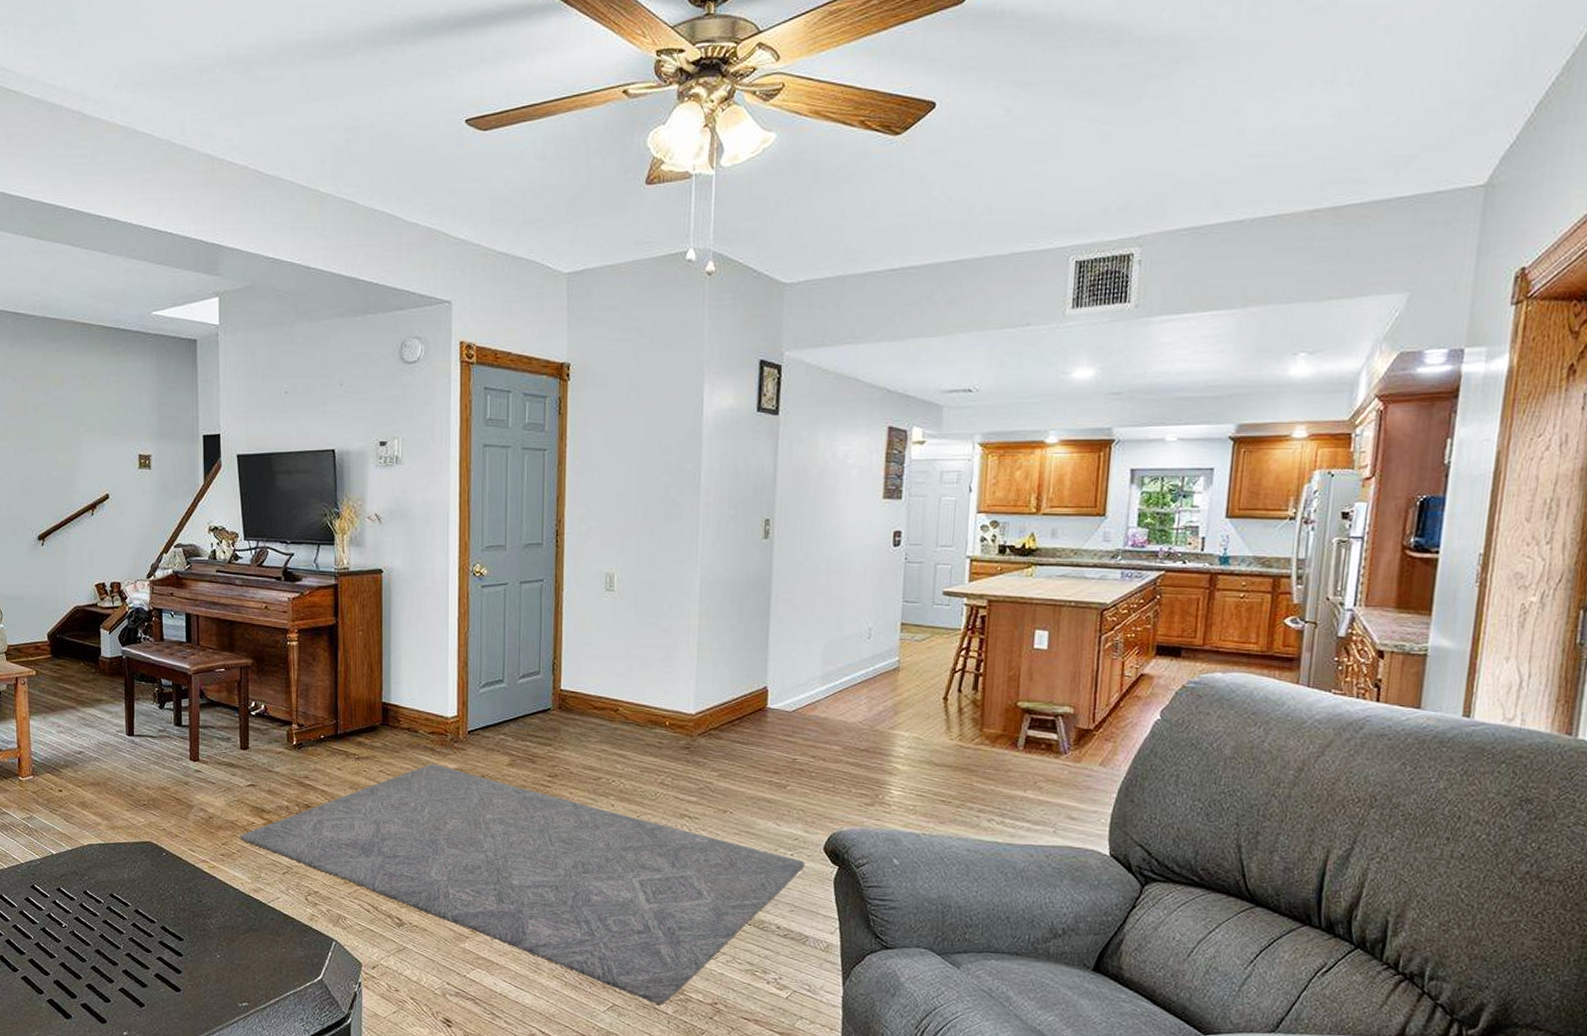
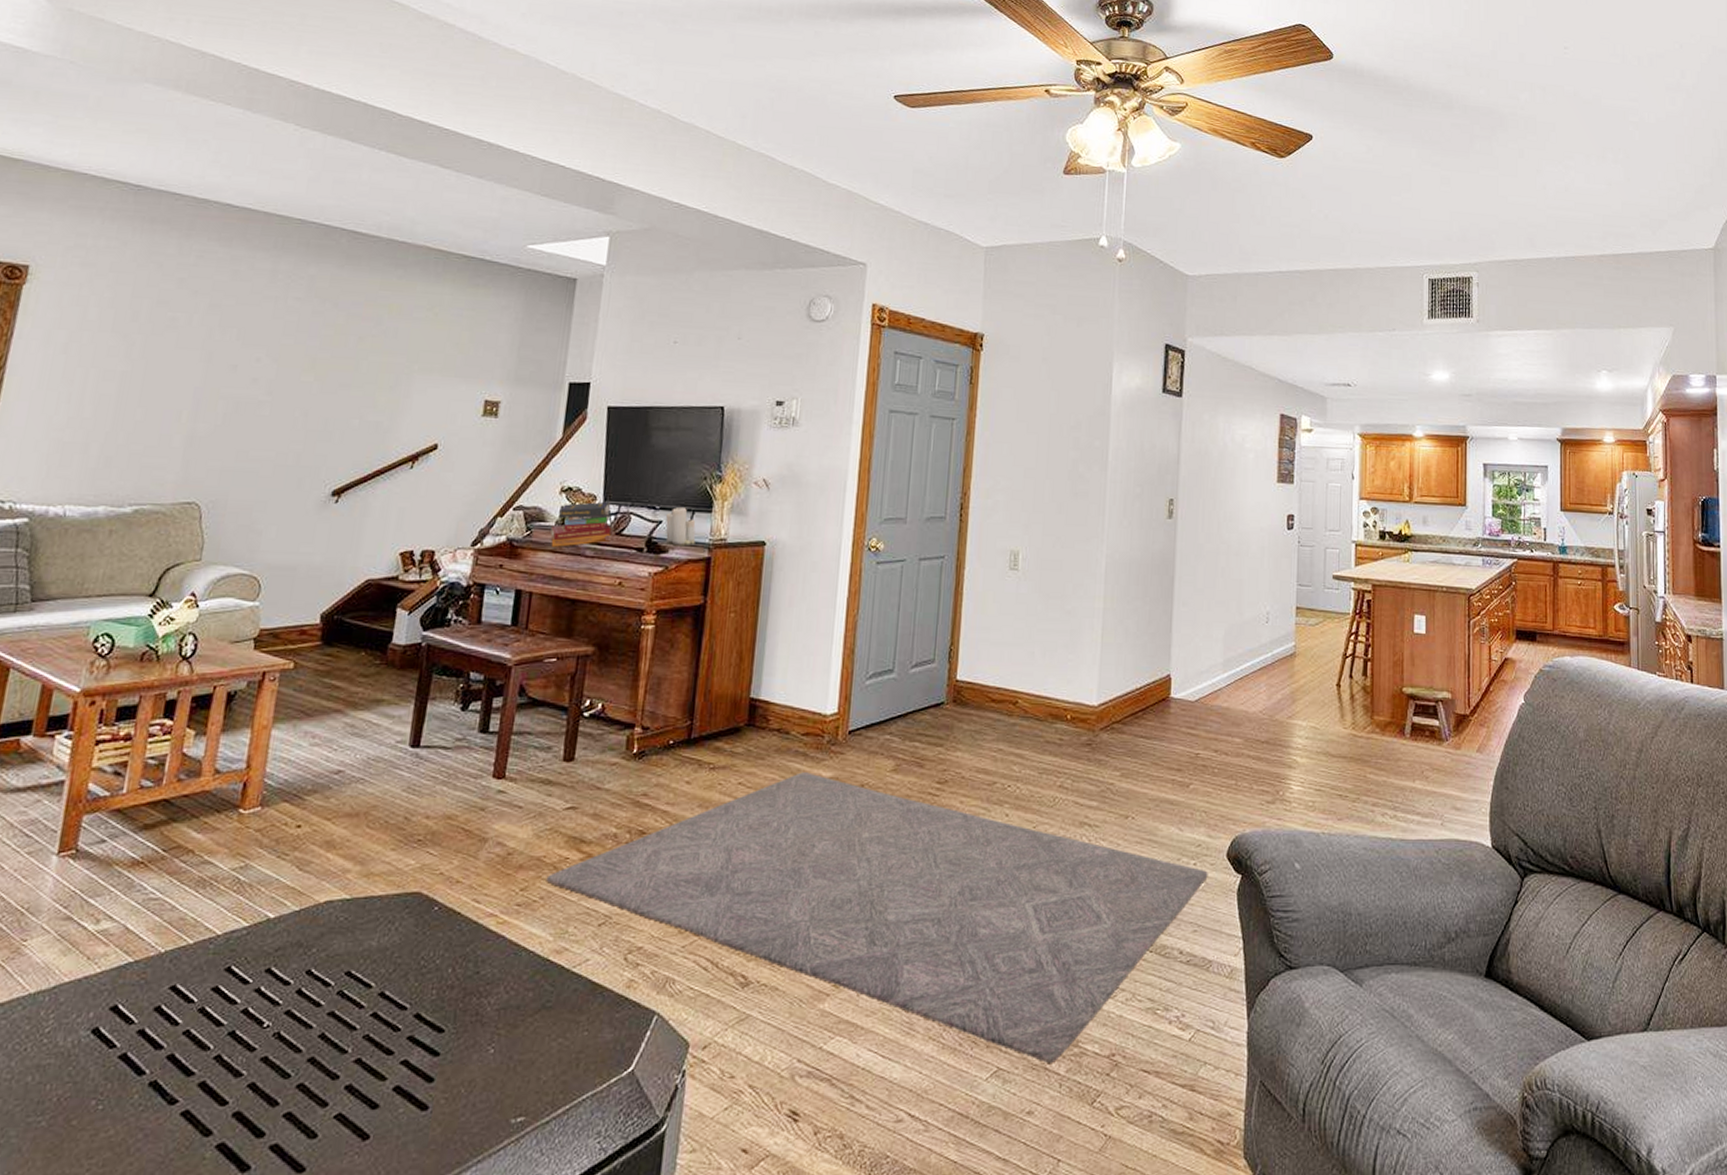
books: none [206,538,254,578] -> present [550,501,612,547]
candle: none [297,539,323,576] -> present [665,505,696,548]

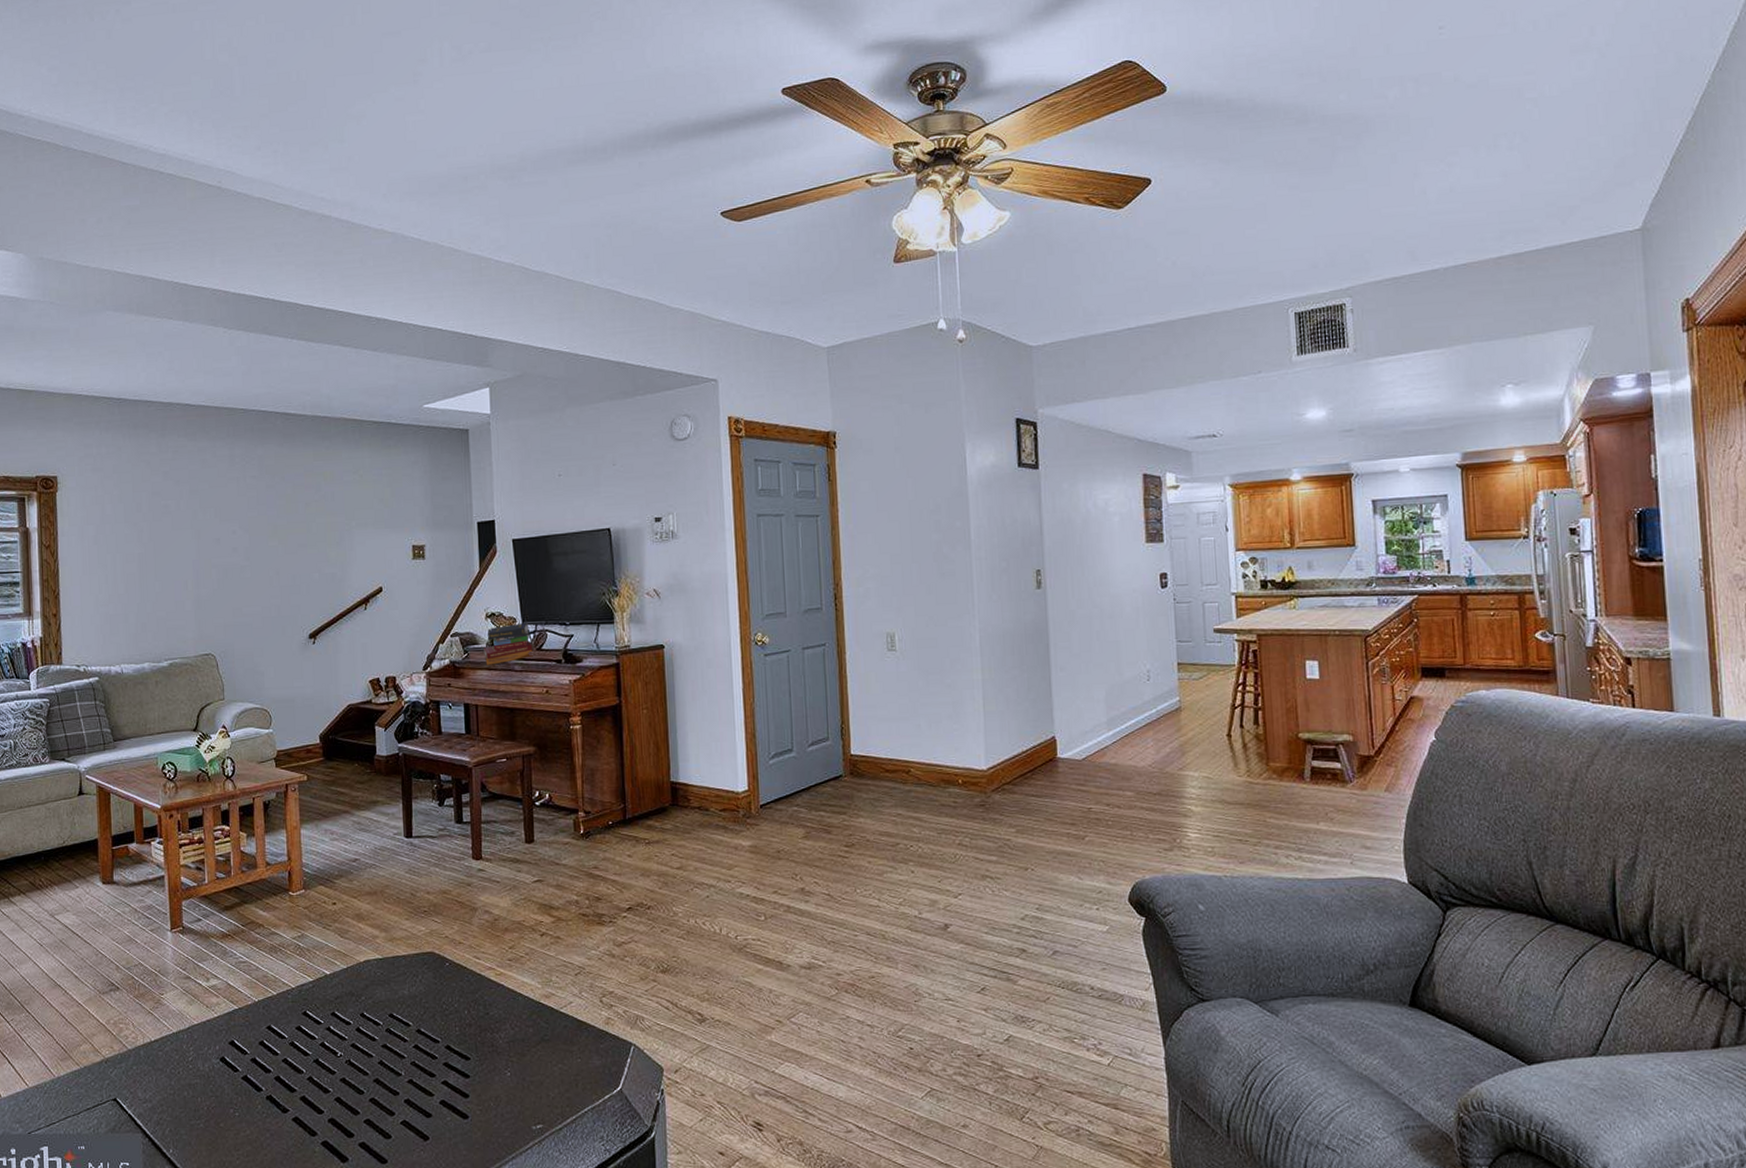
rug: present [546,772,1208,1063] -> none [528,842,1112,1084]
candle: present [665,505,696,548] -> none [576,619,604,657]

